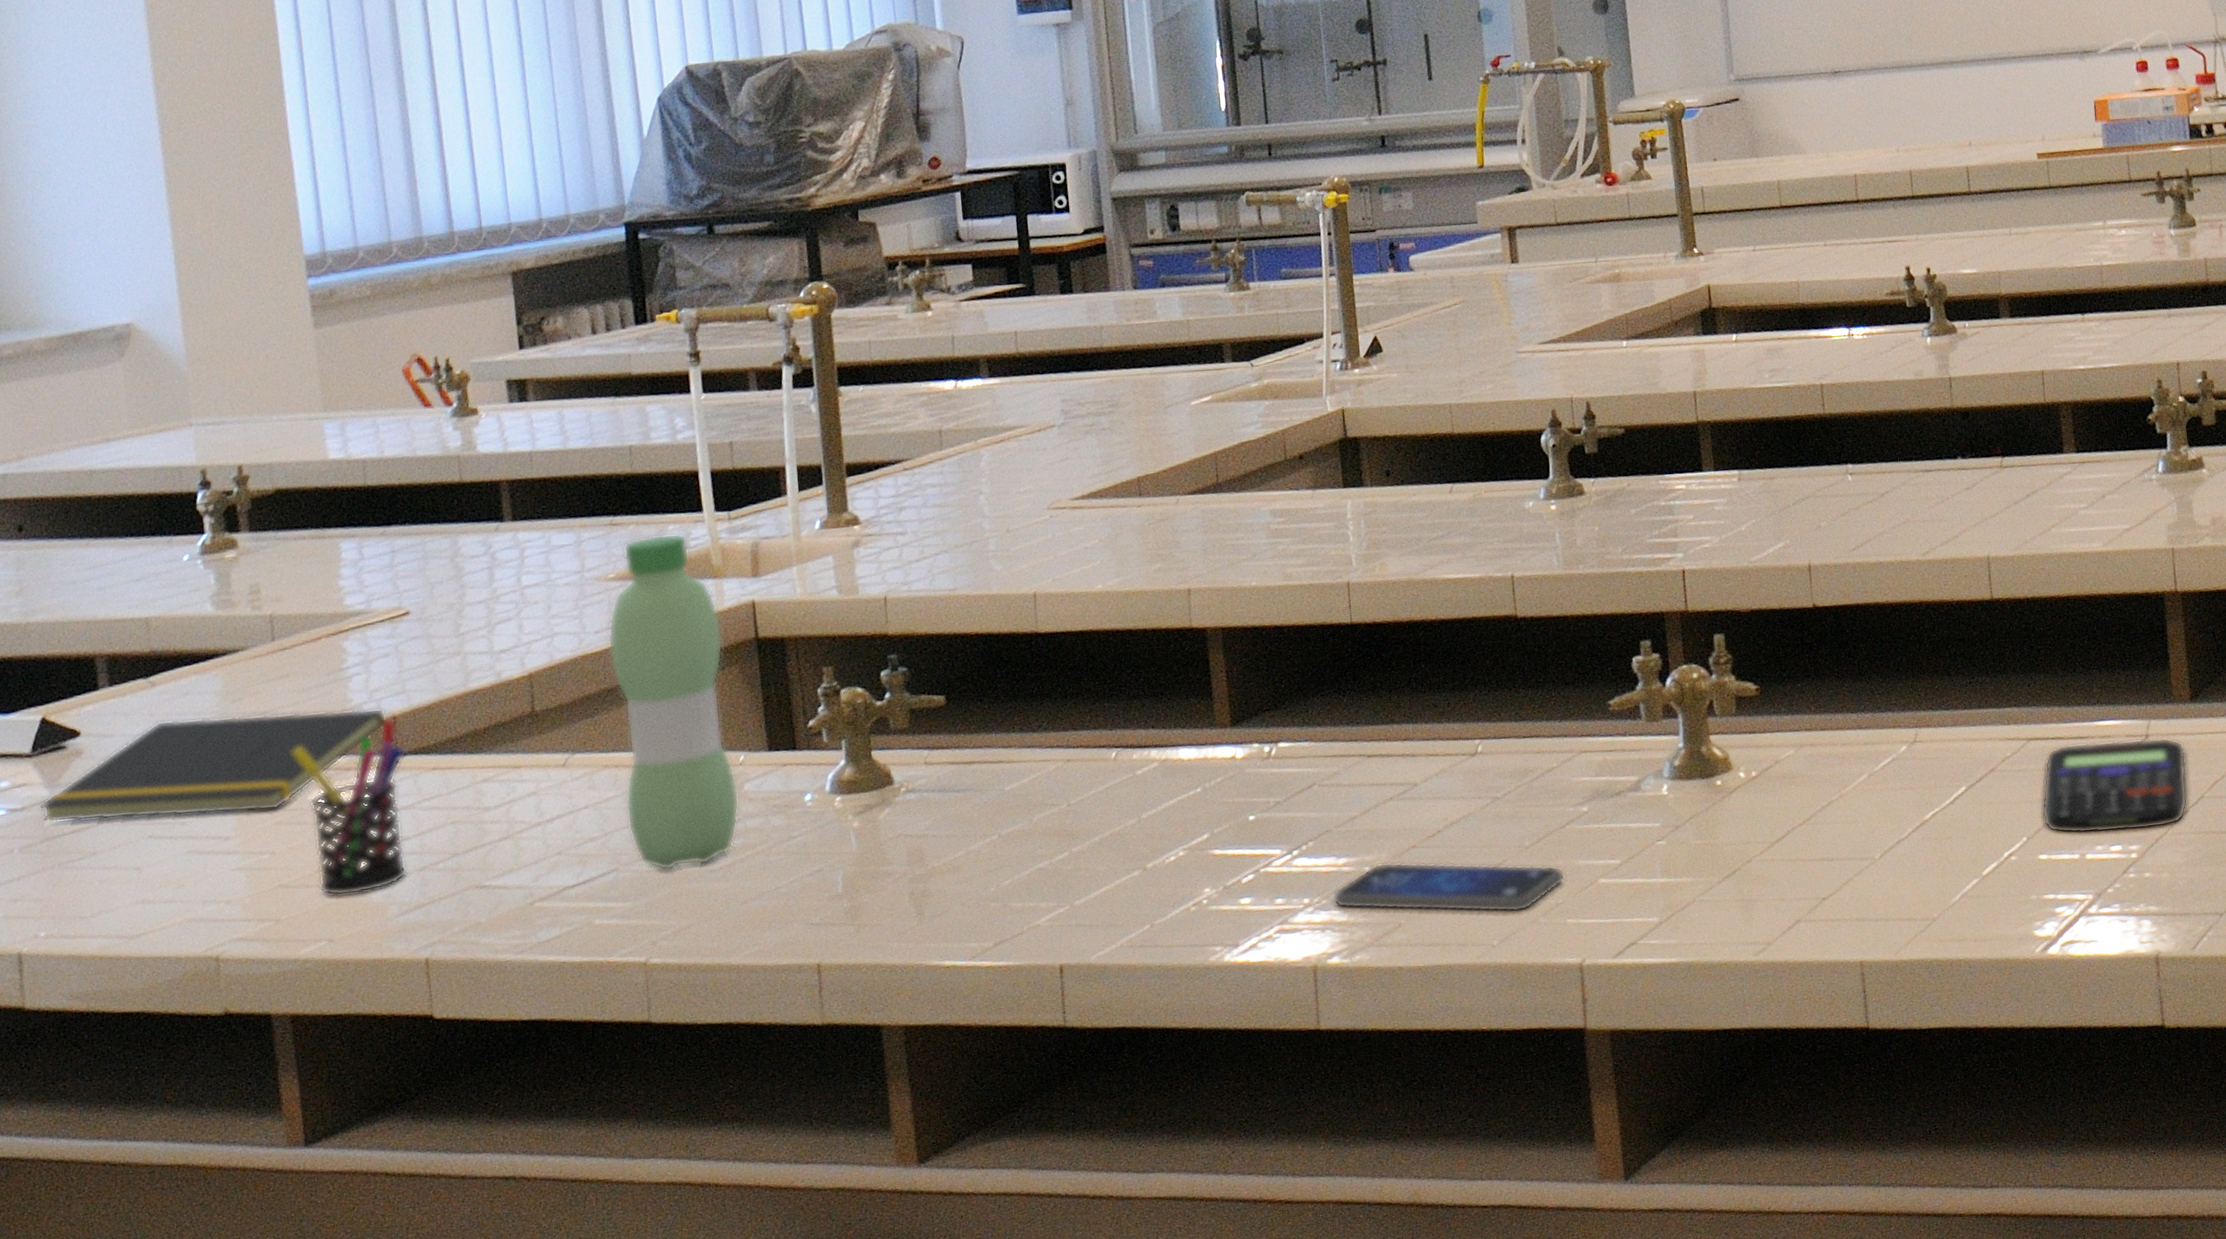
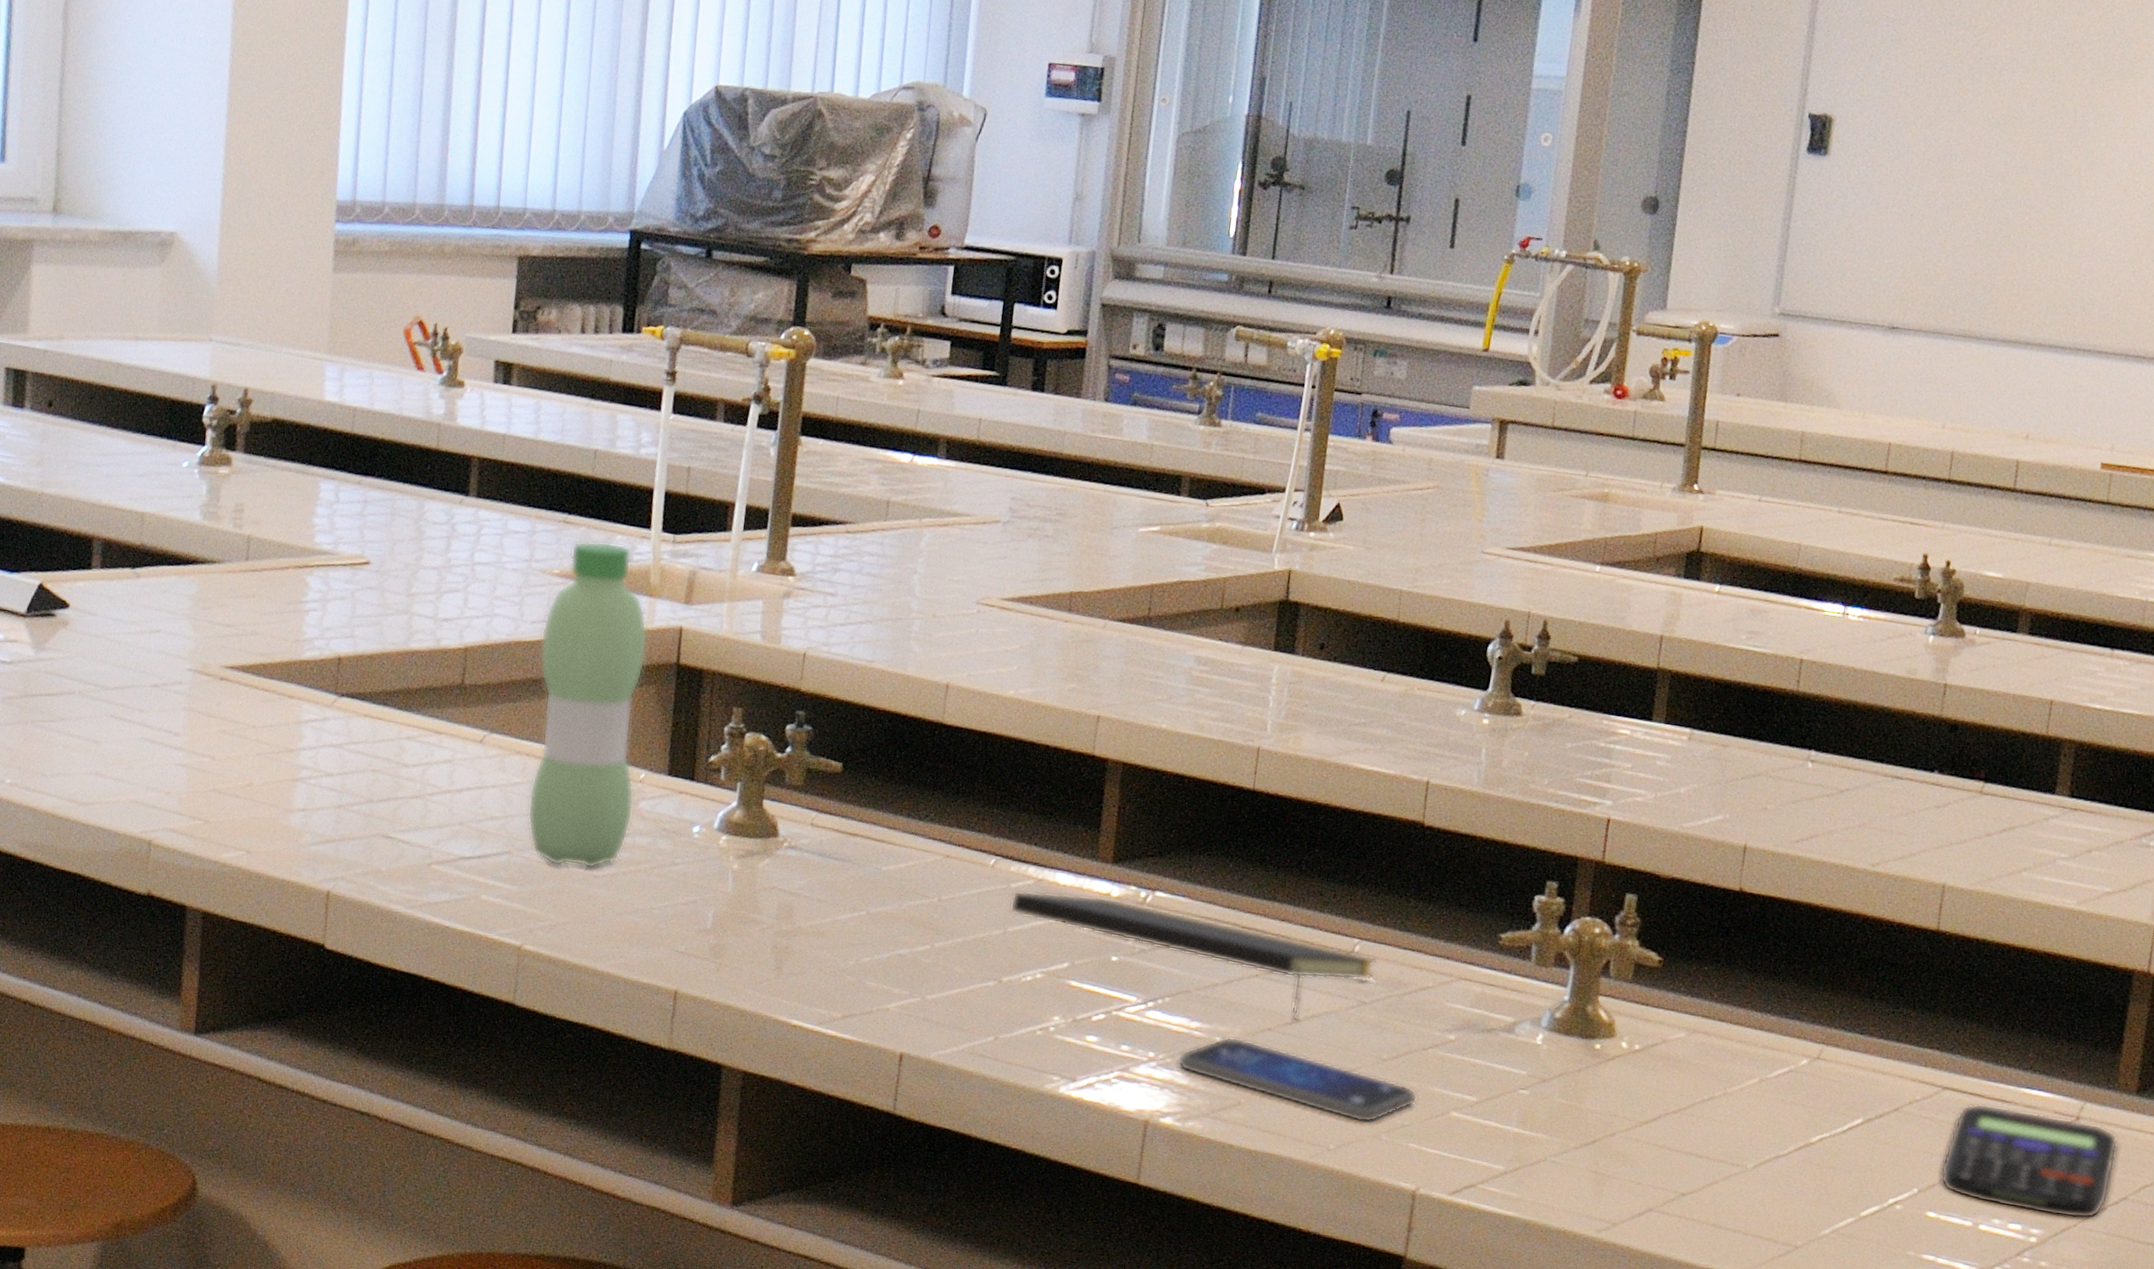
notepad: present [40,708,387,823] -> none [25,611,333,719]
pen holder: present [292,717,408,897] -> none [245,656,343,816]
notepad: none [1139,752,1500,832] -> present [1010,890,1377,1020]

